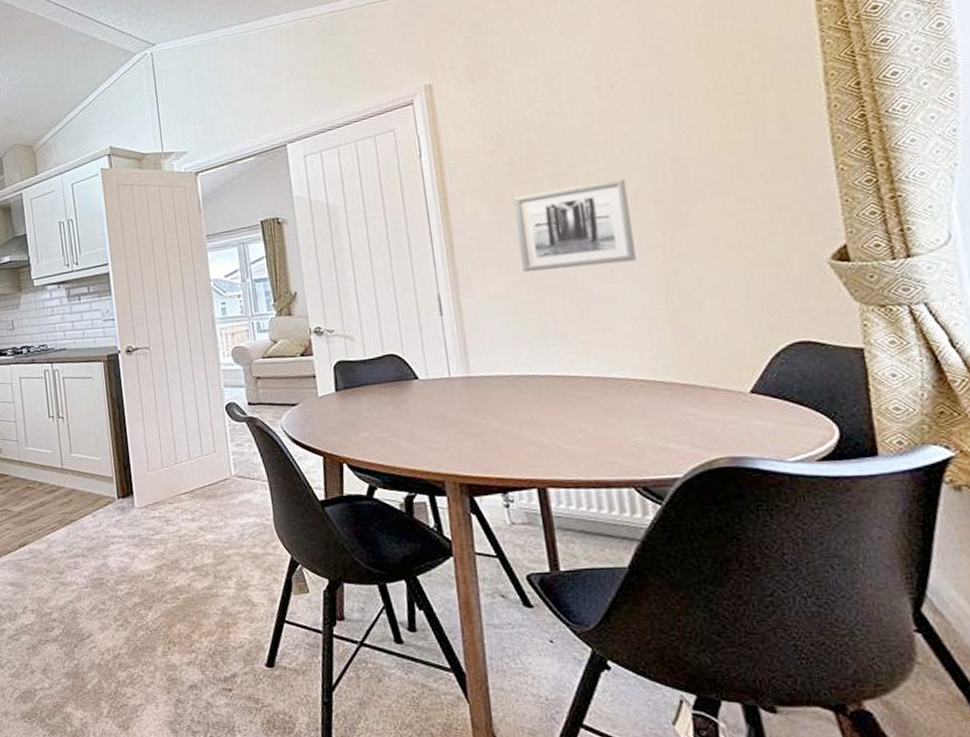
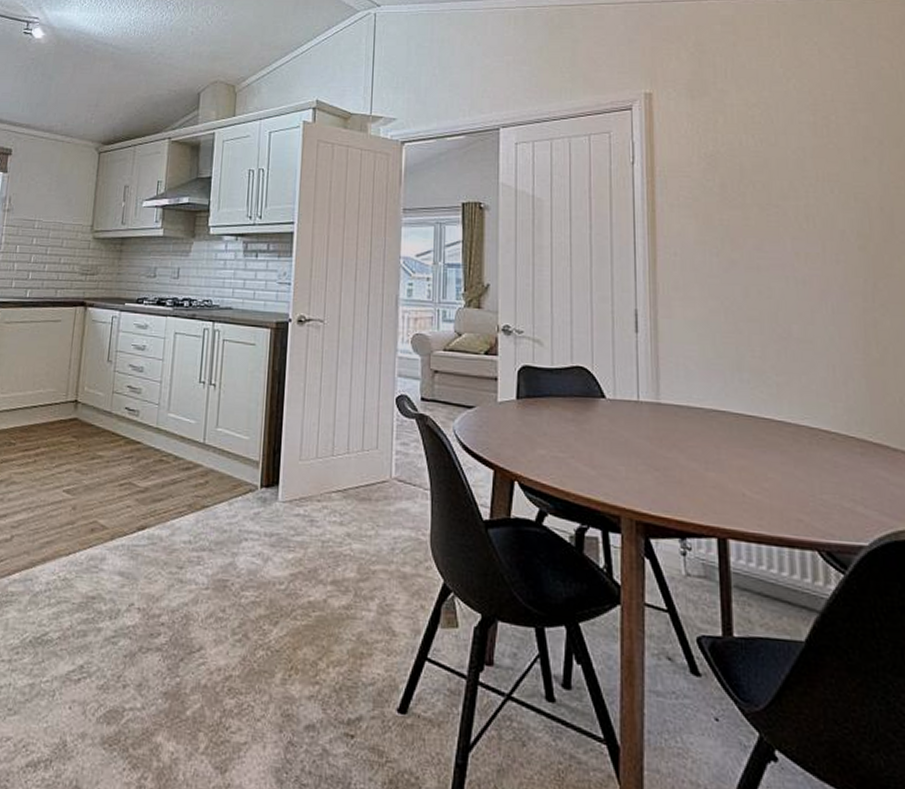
wall art: present [512,178,636,273] -> none [720,218,838,305]

